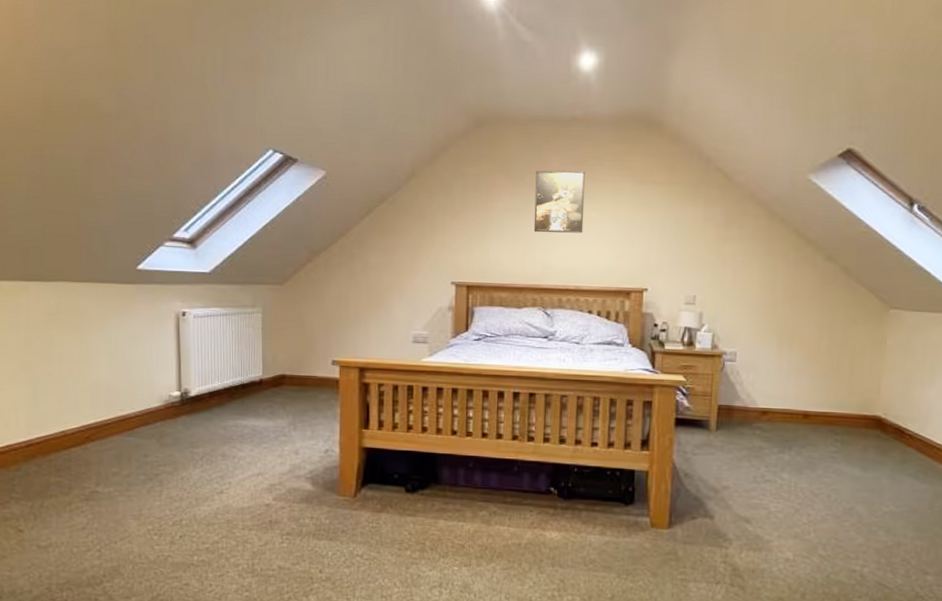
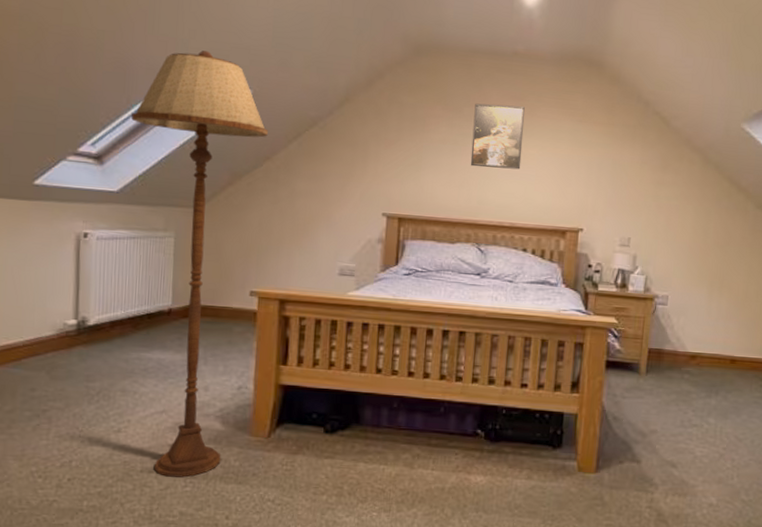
floor lamp: none [218,136,342,534] -> present [130,51,268,477]

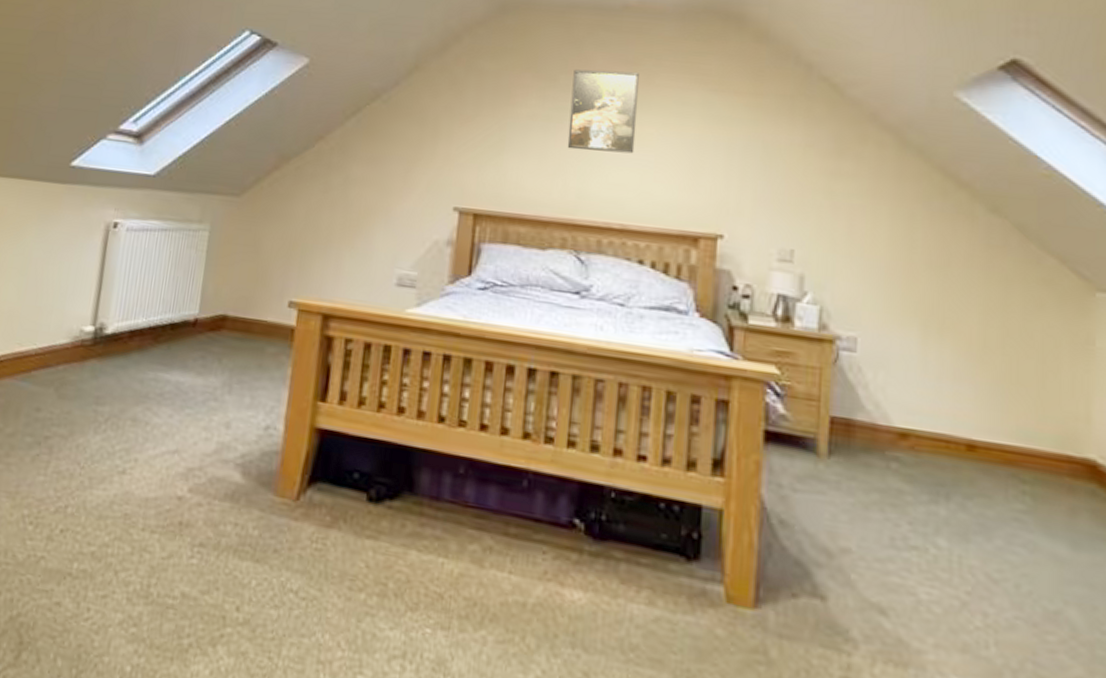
floor lamp: present [130,51,268,477] -> none [158,16,323,545]

